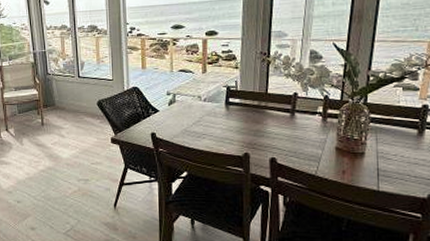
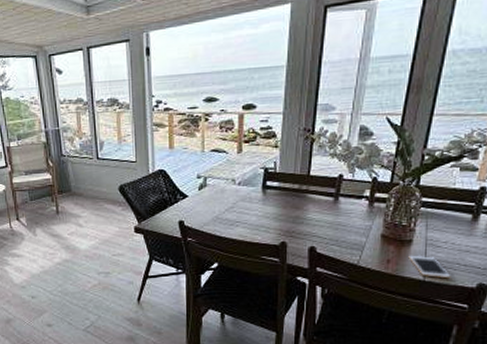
cell phone: none [362,166,403,189] -> present [408,255,451,279]

